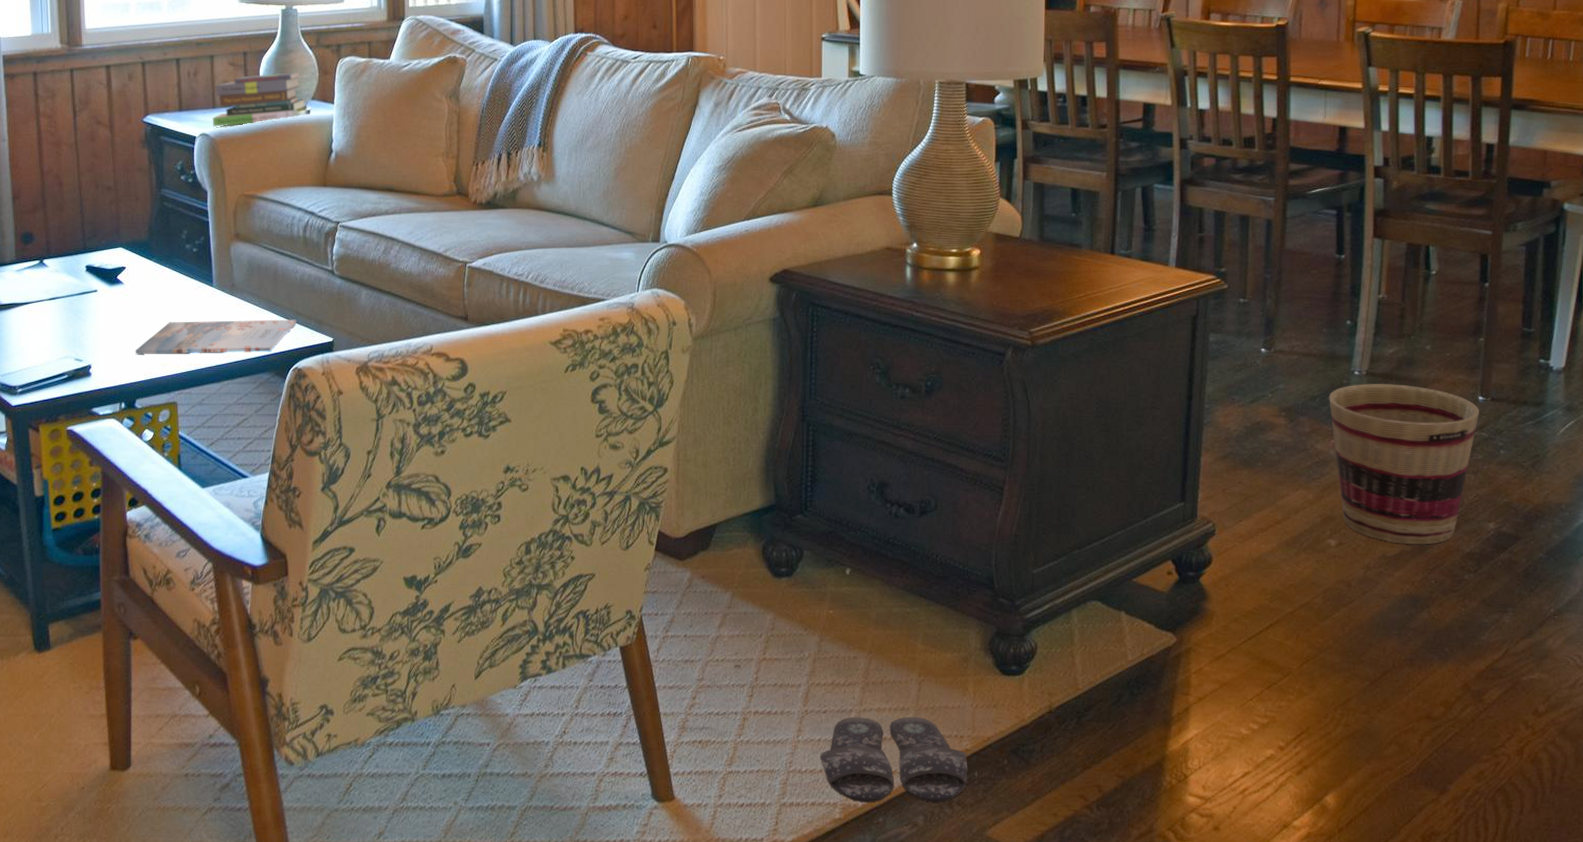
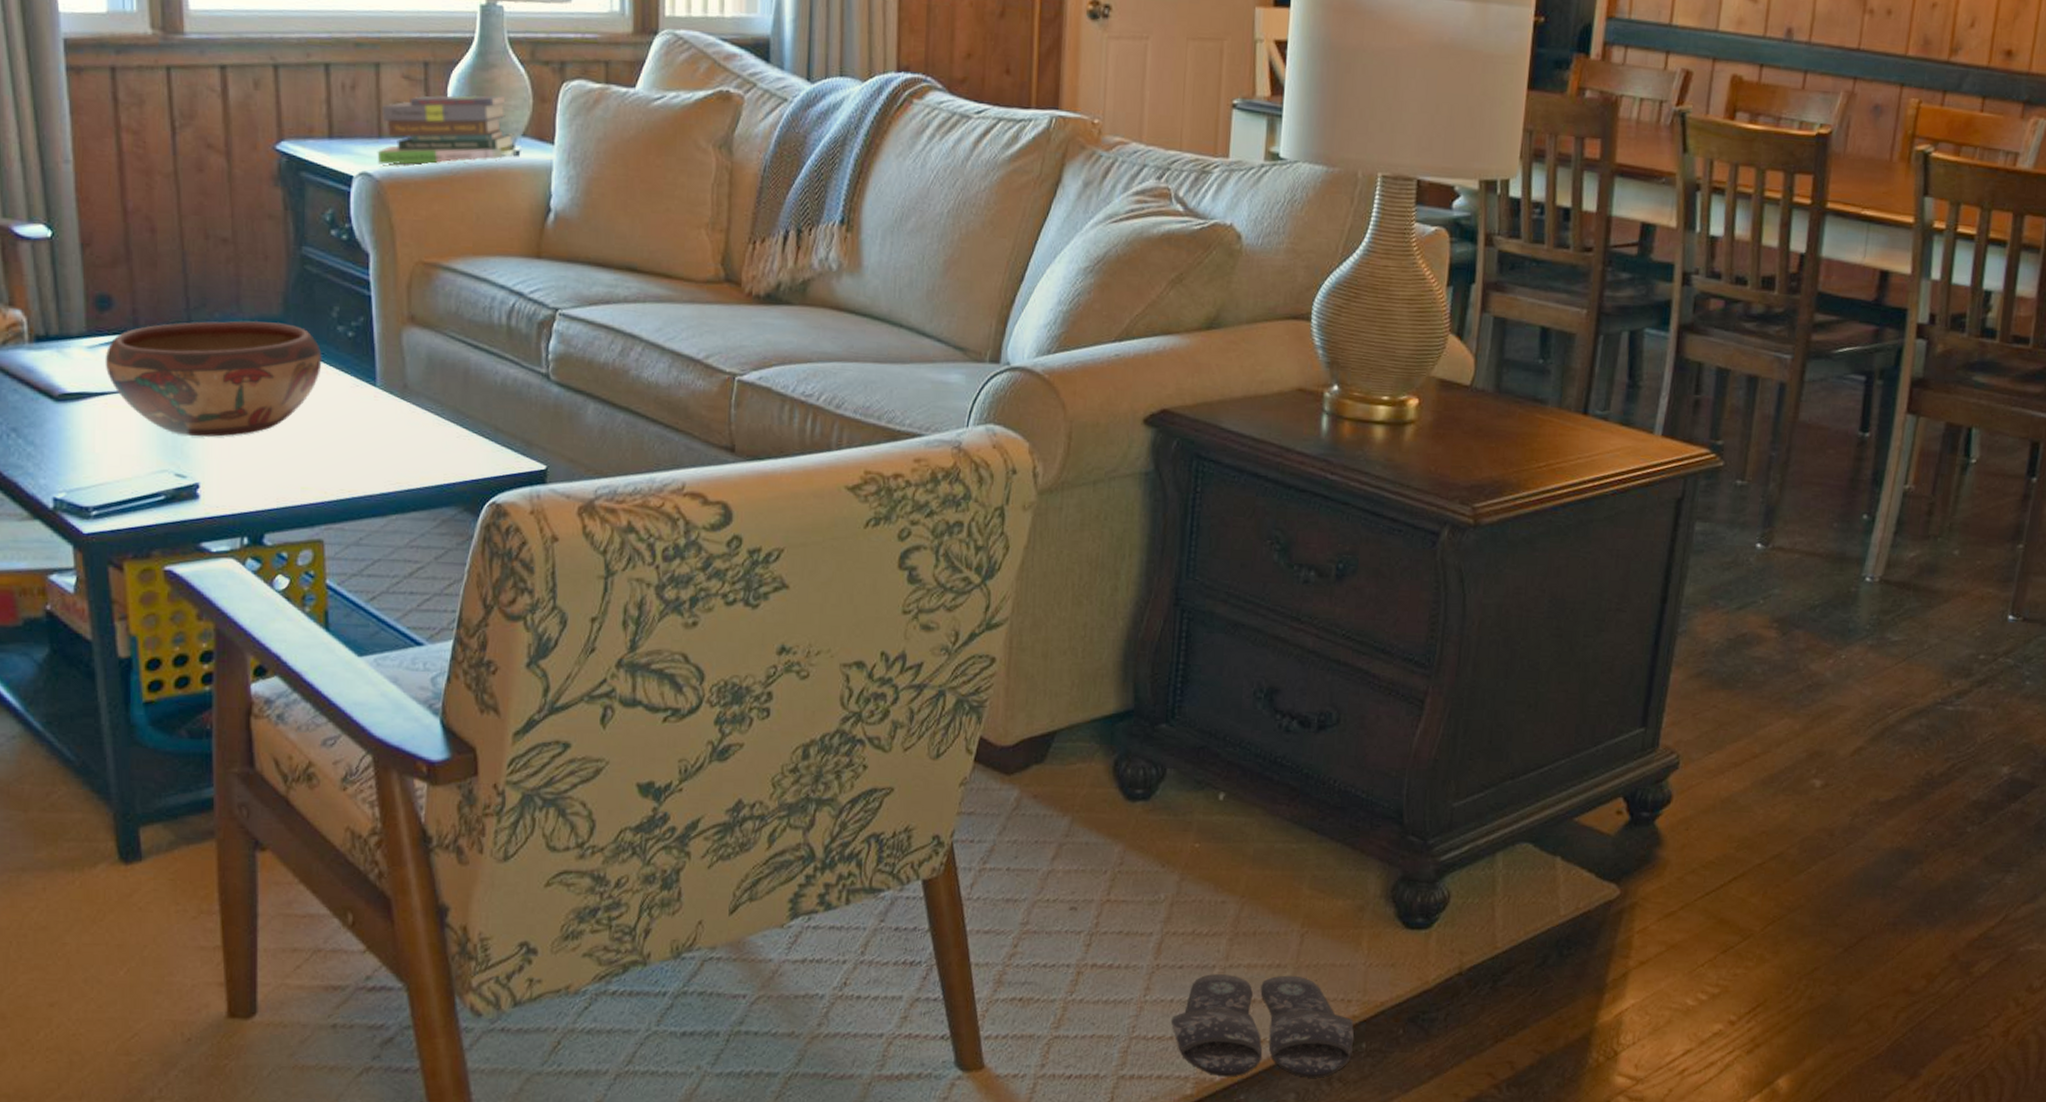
decorative bowl: none [28,245,175,330] -> present [105,320,322,437]
magazine: present [135,319,297,354] -> none [263,431,496,479]
basket: present [1329,384,1479,545] -> none [1831,593,2008,790]

